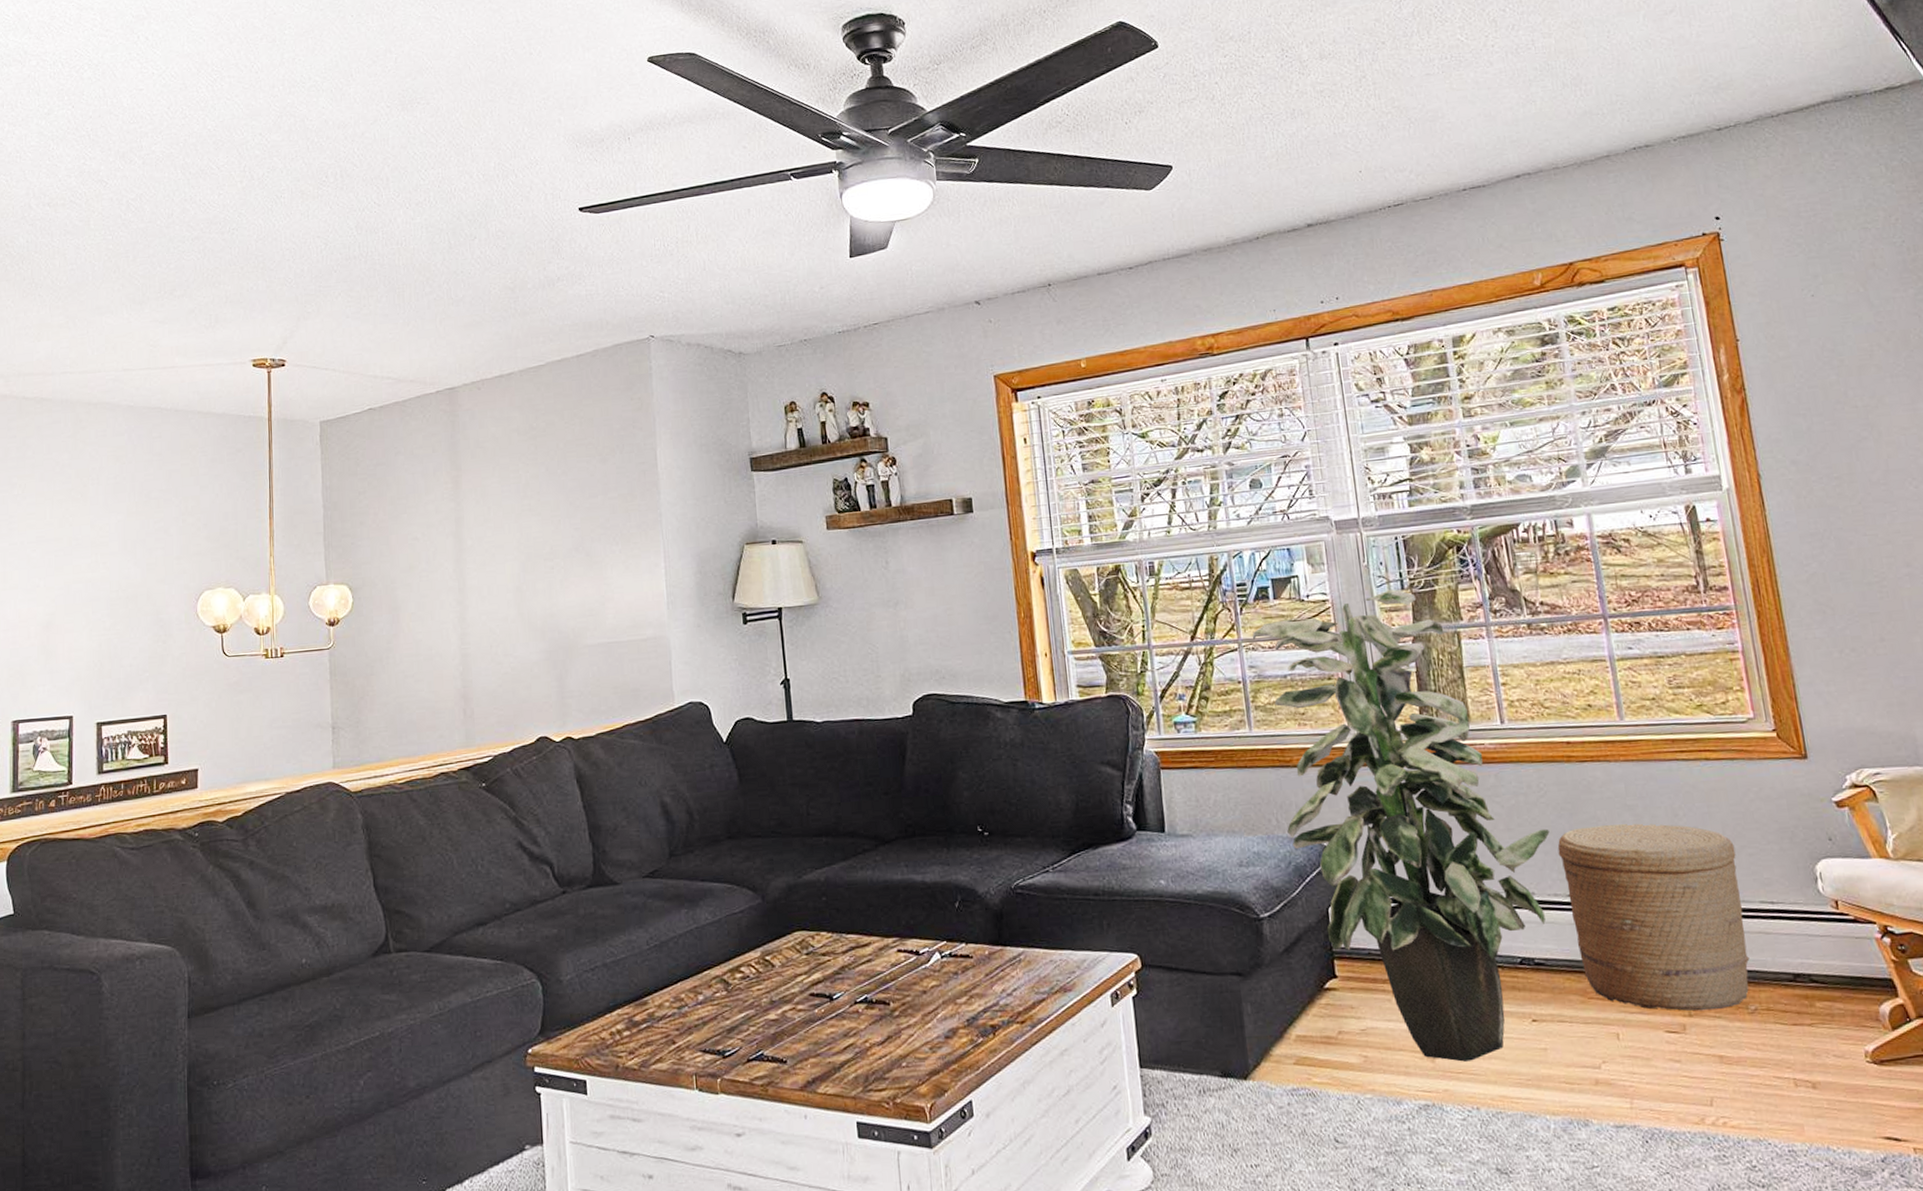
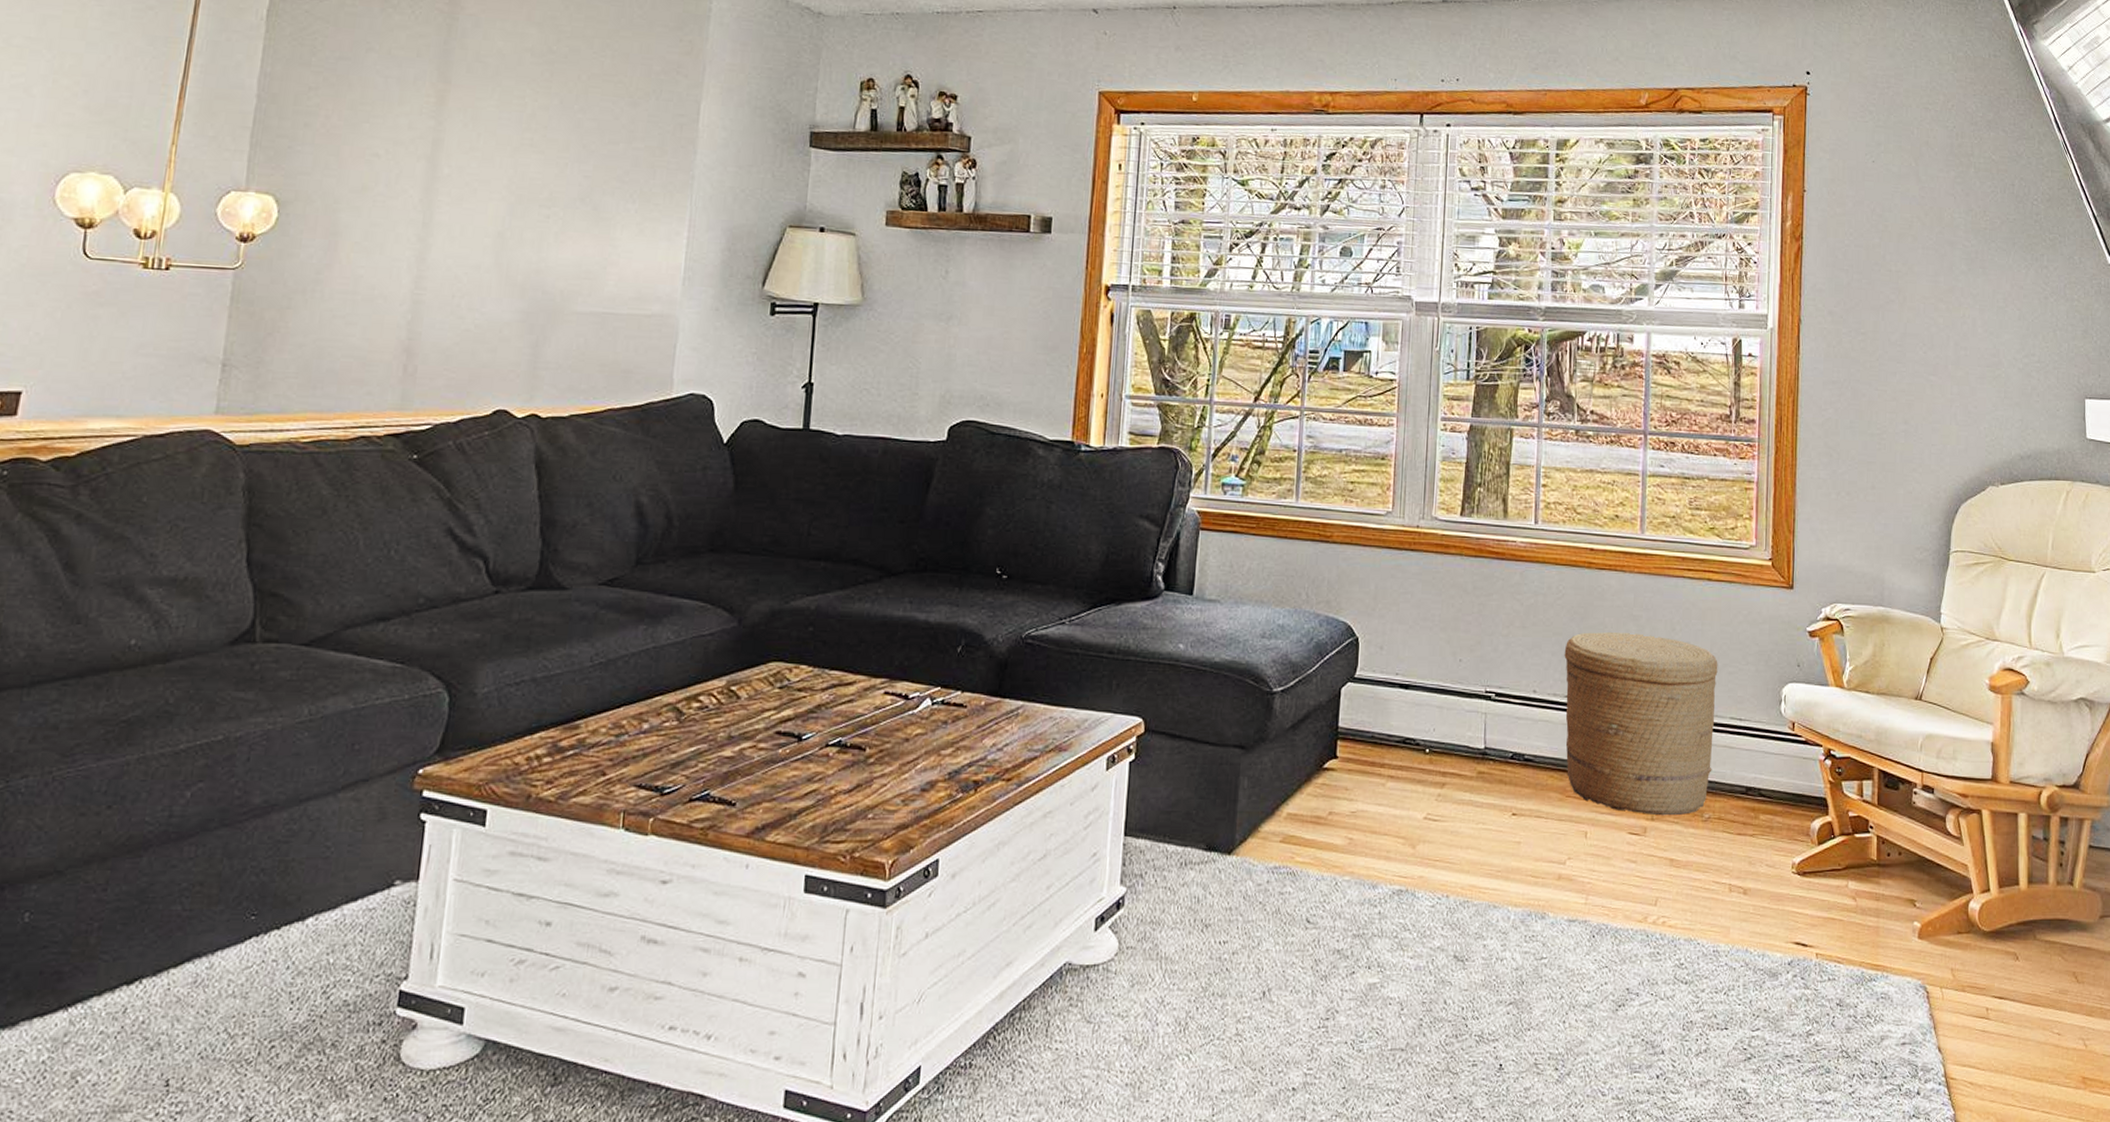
indoor plant: present [1252,590,1550,1062] -> none [1315,379,1560,850]

